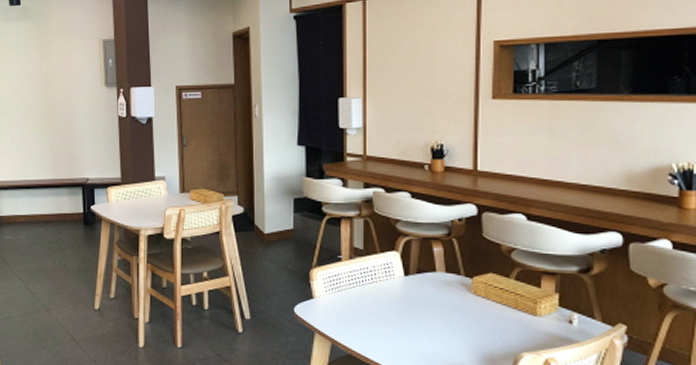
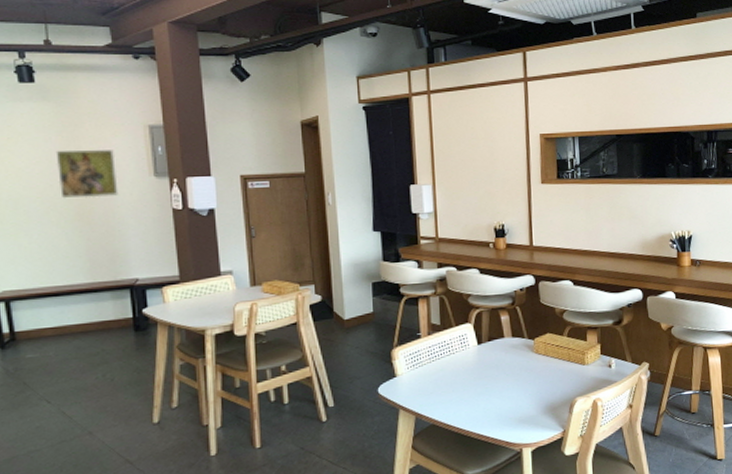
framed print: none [33,62,77,105] -> present [55,149,119,199]

